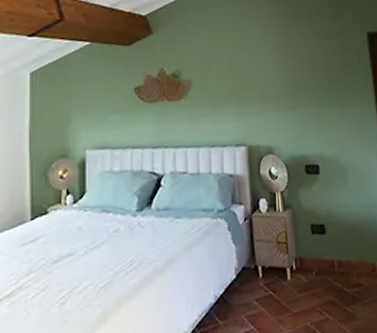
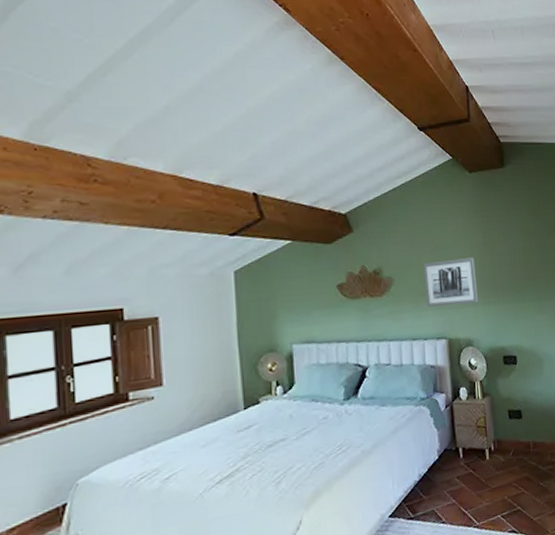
wall art: none [222,60,280,112] -> present [423,256,479,307]

